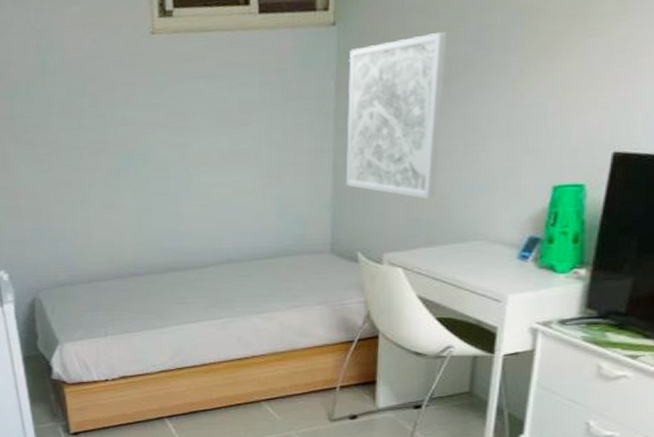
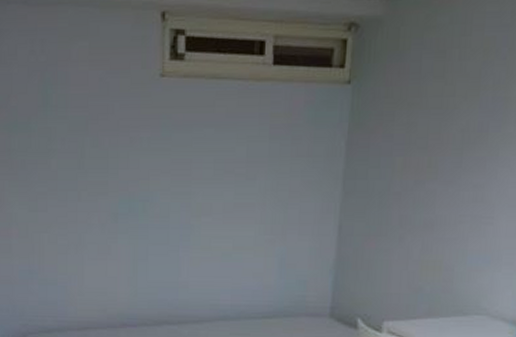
wall art: present [346,32,447,200] -> none [350,100,463,270]

